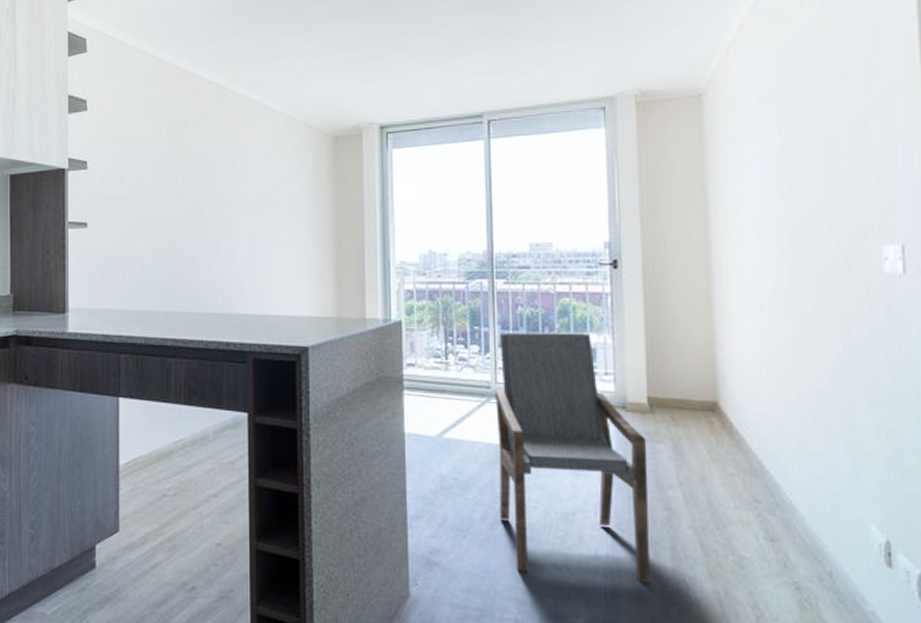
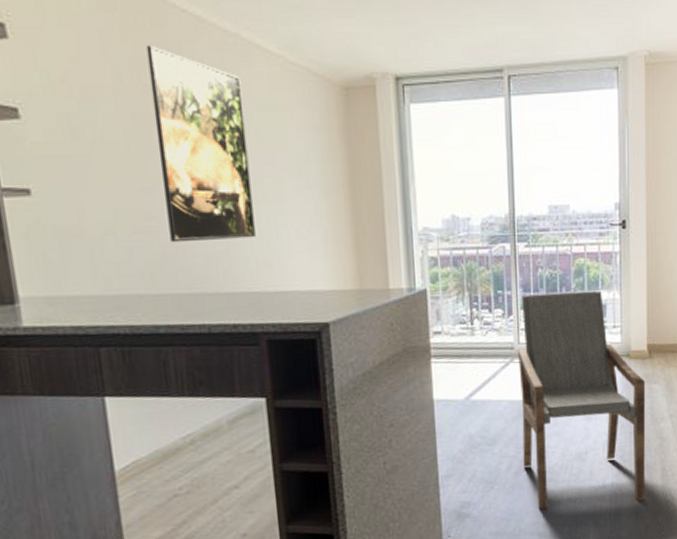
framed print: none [181,111,251,268] -> present [146,46,256,243]

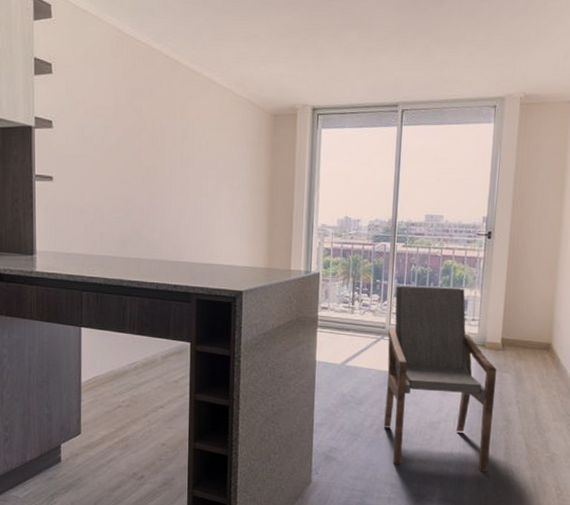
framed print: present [146,46,256,243] -> none [138,81,200,222]

